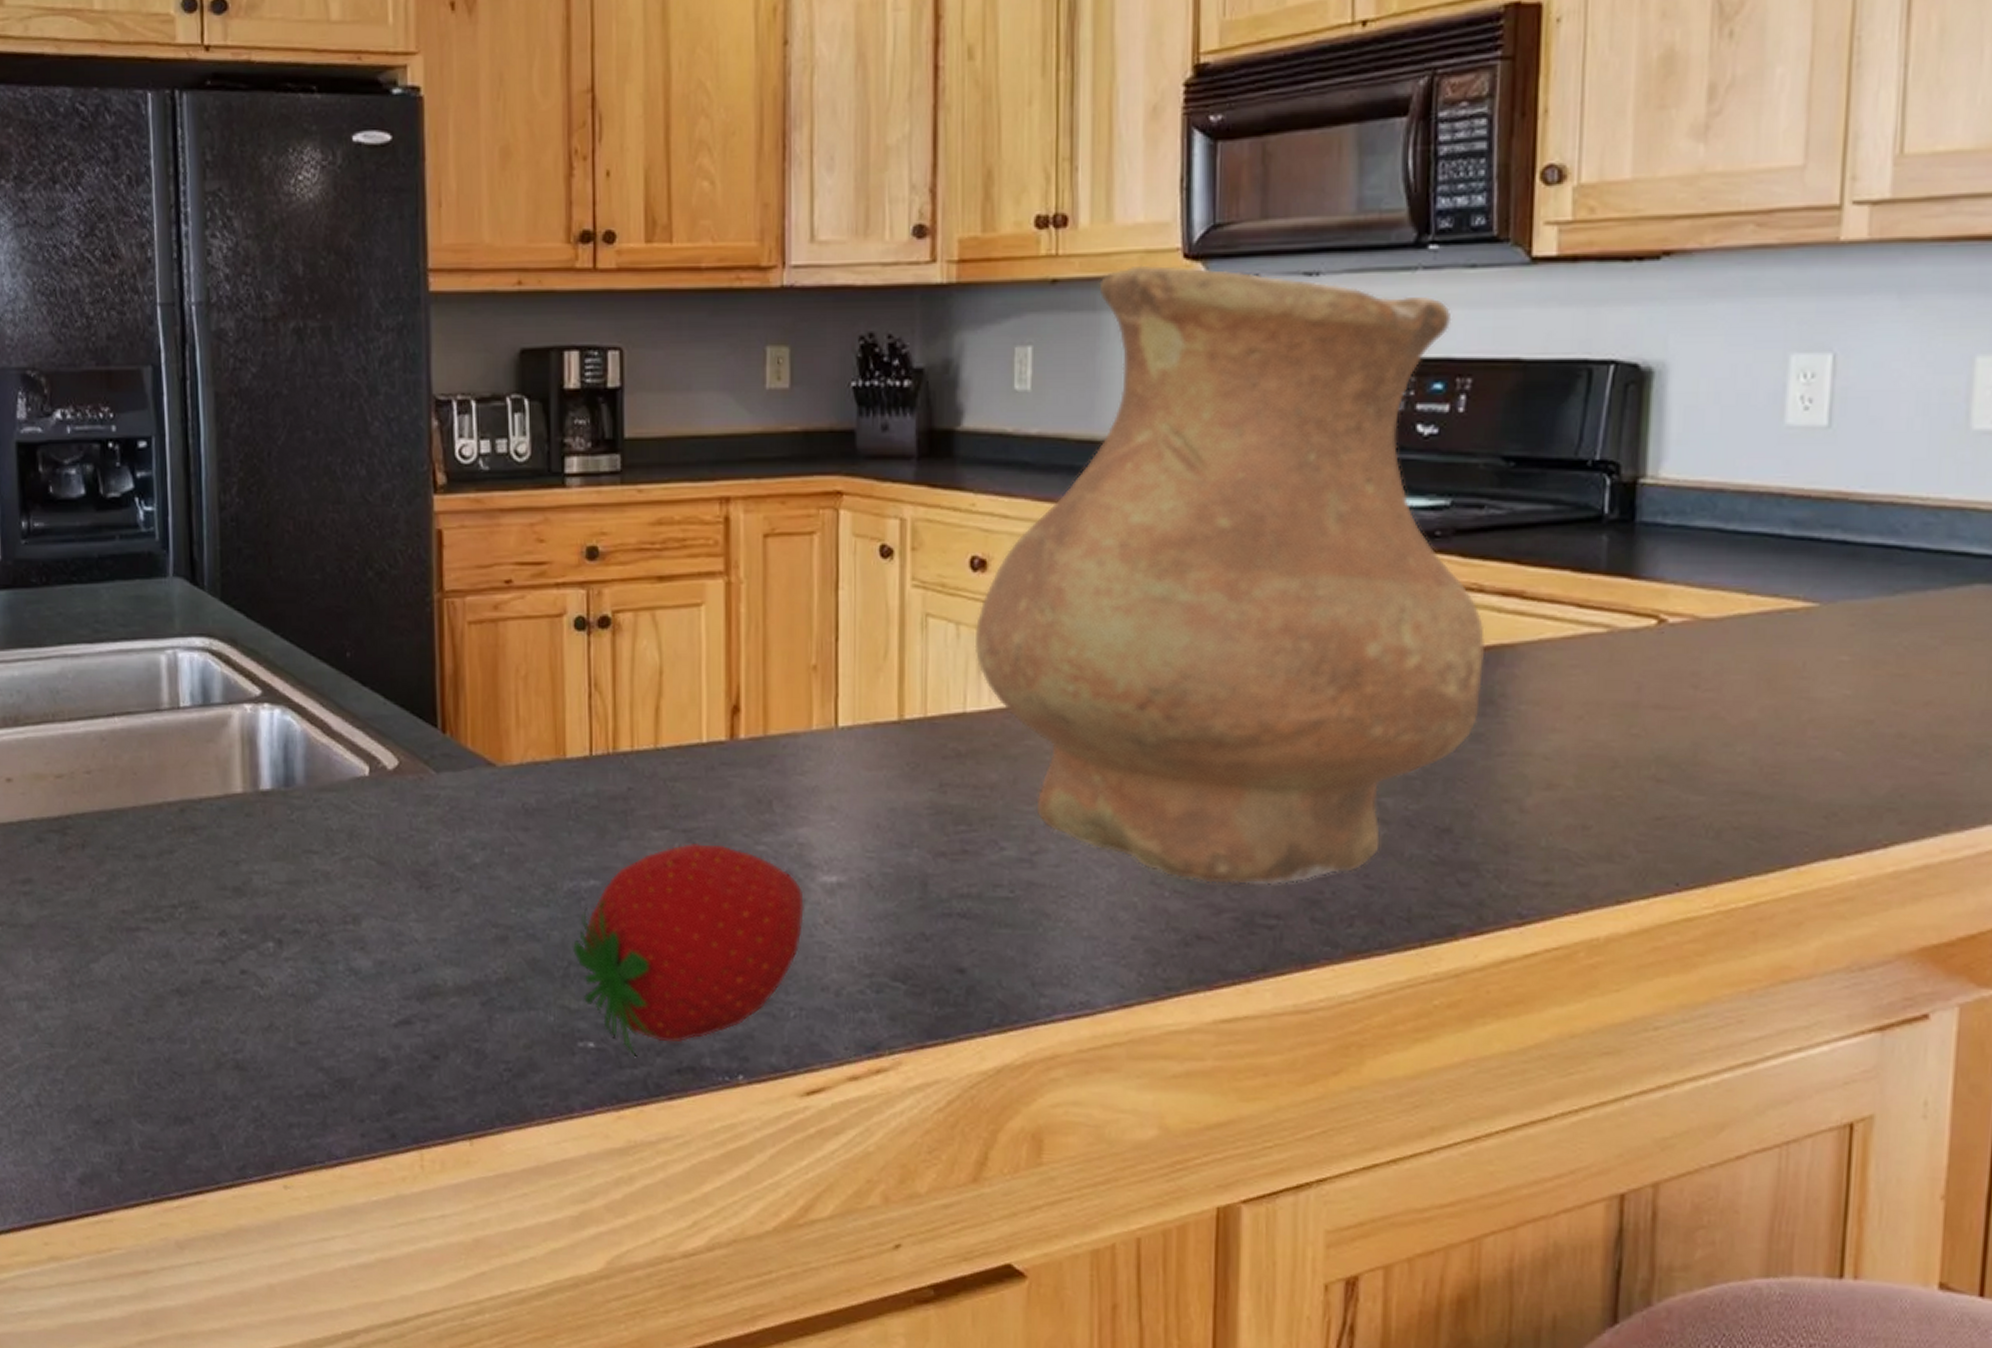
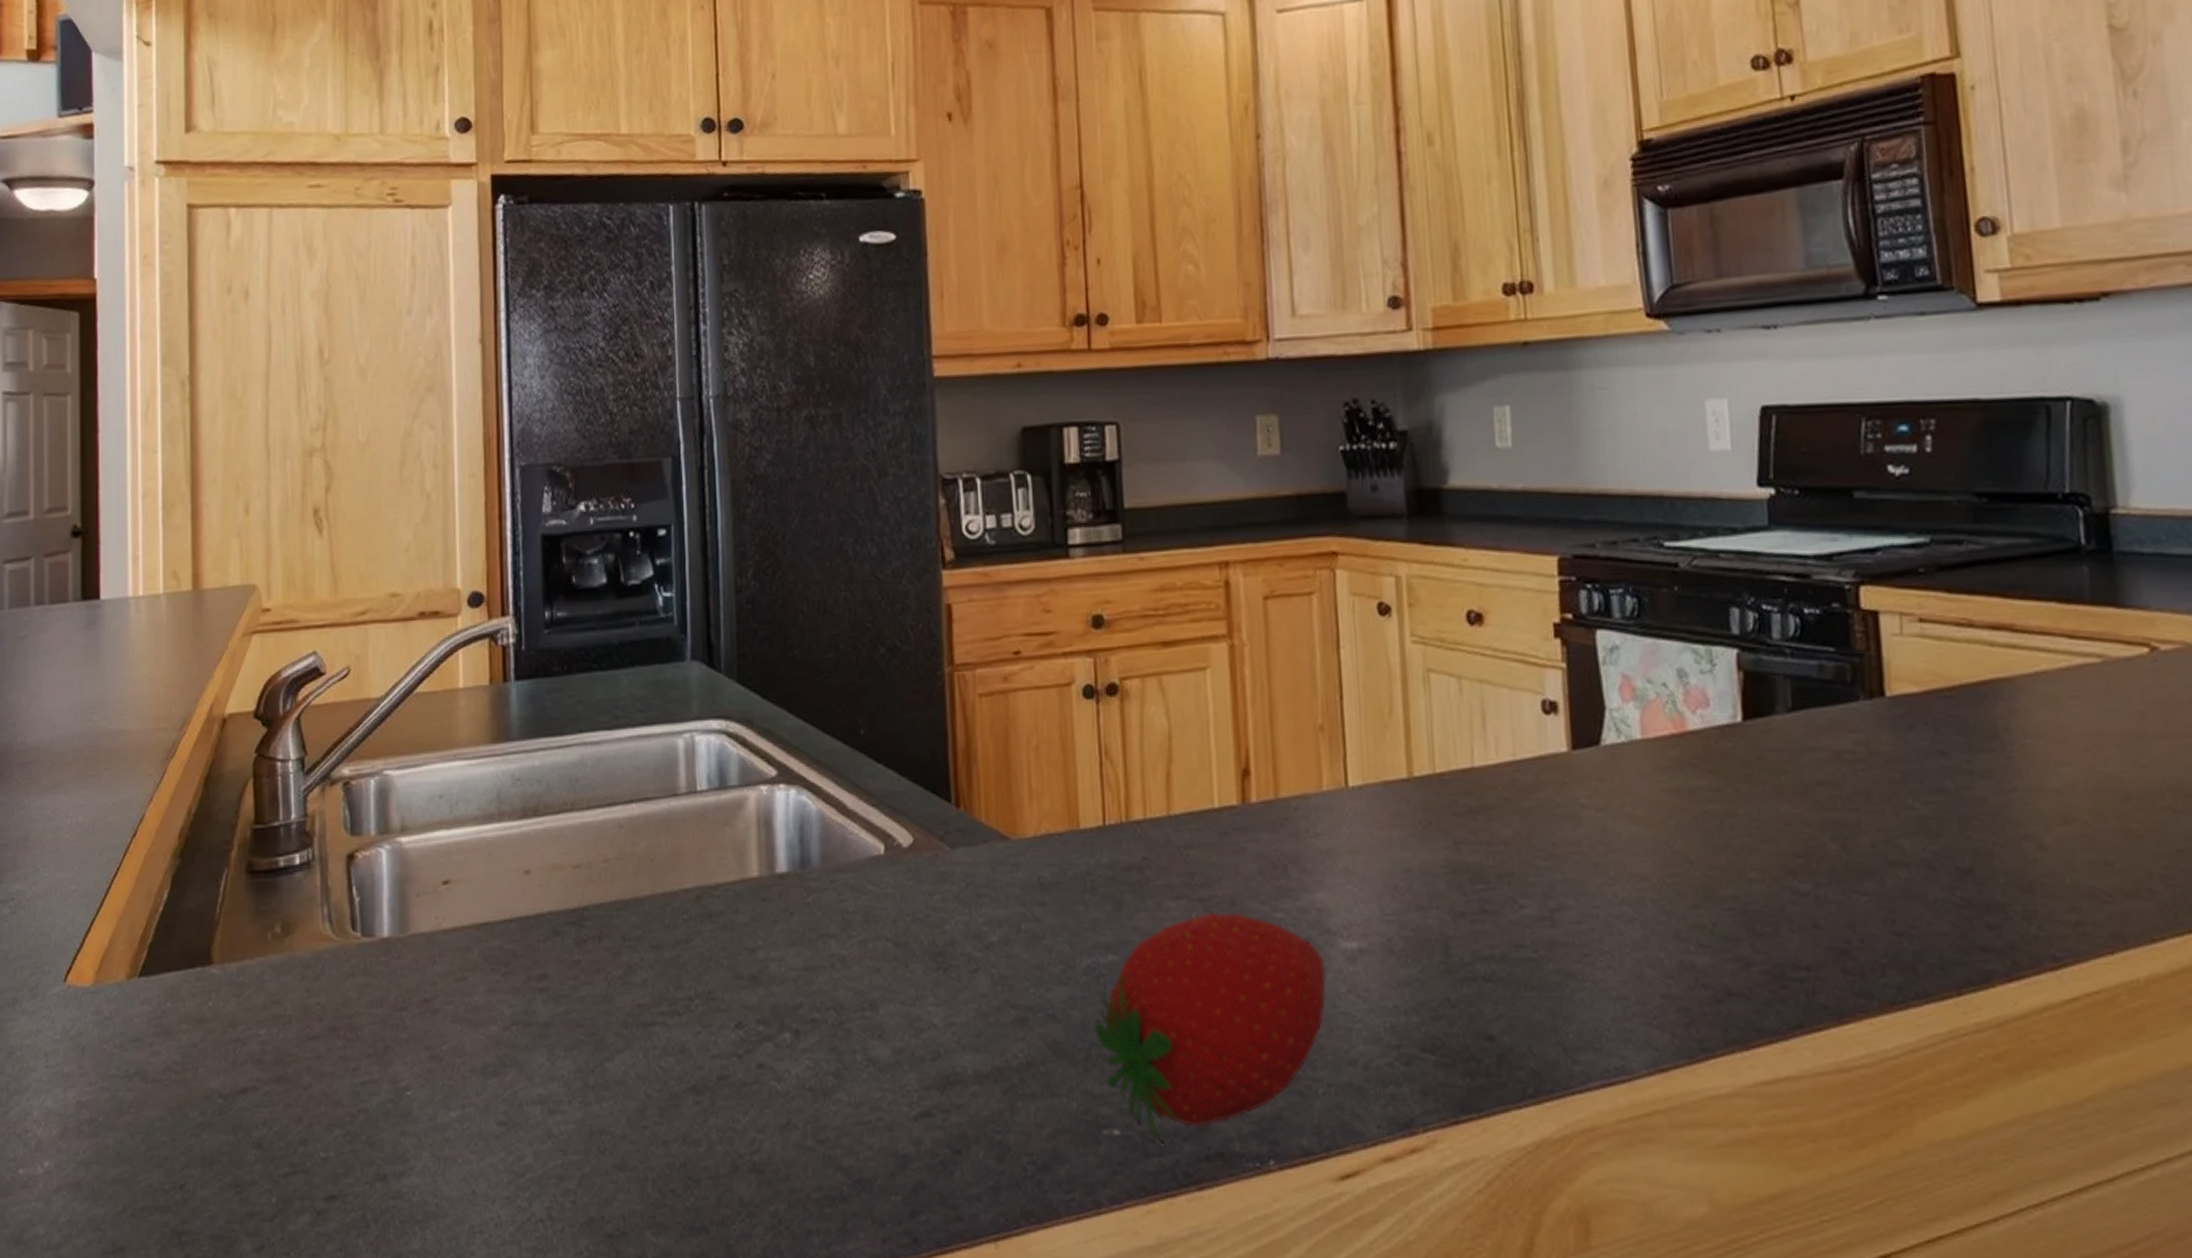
vase: present [974,265,1486,885] -> none [1477,325,1985,936]

